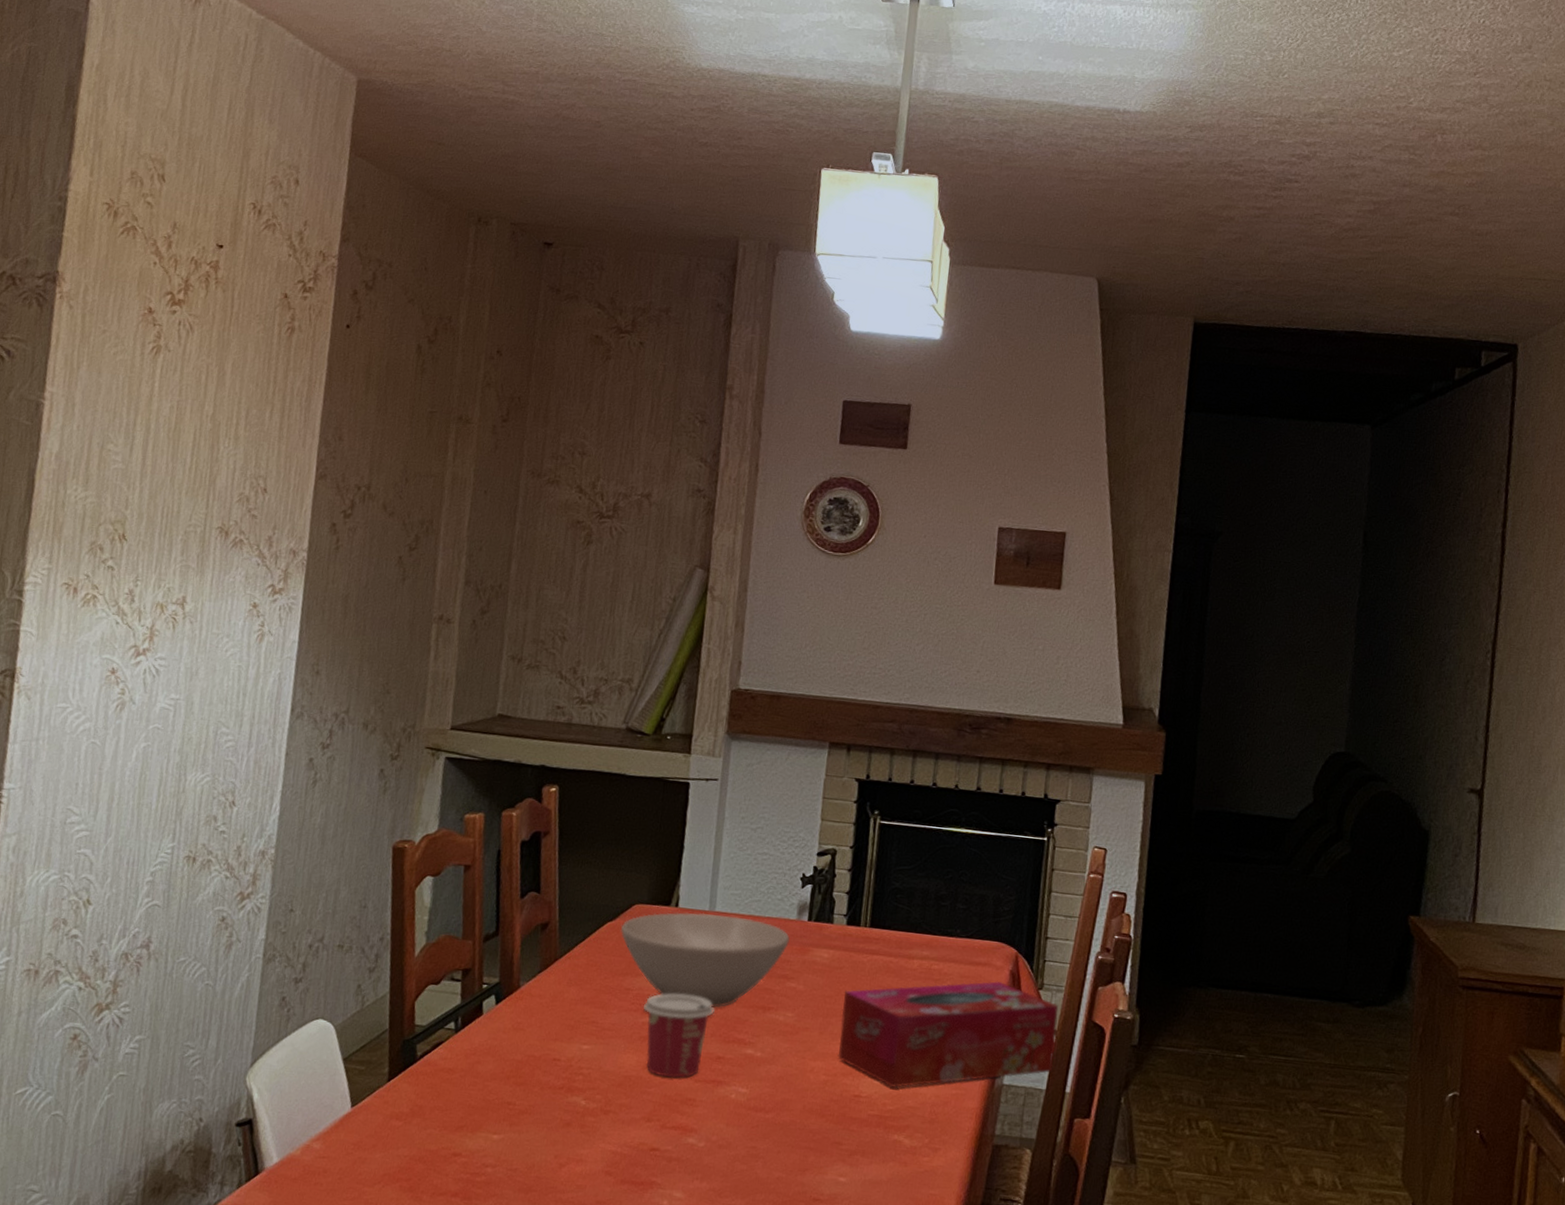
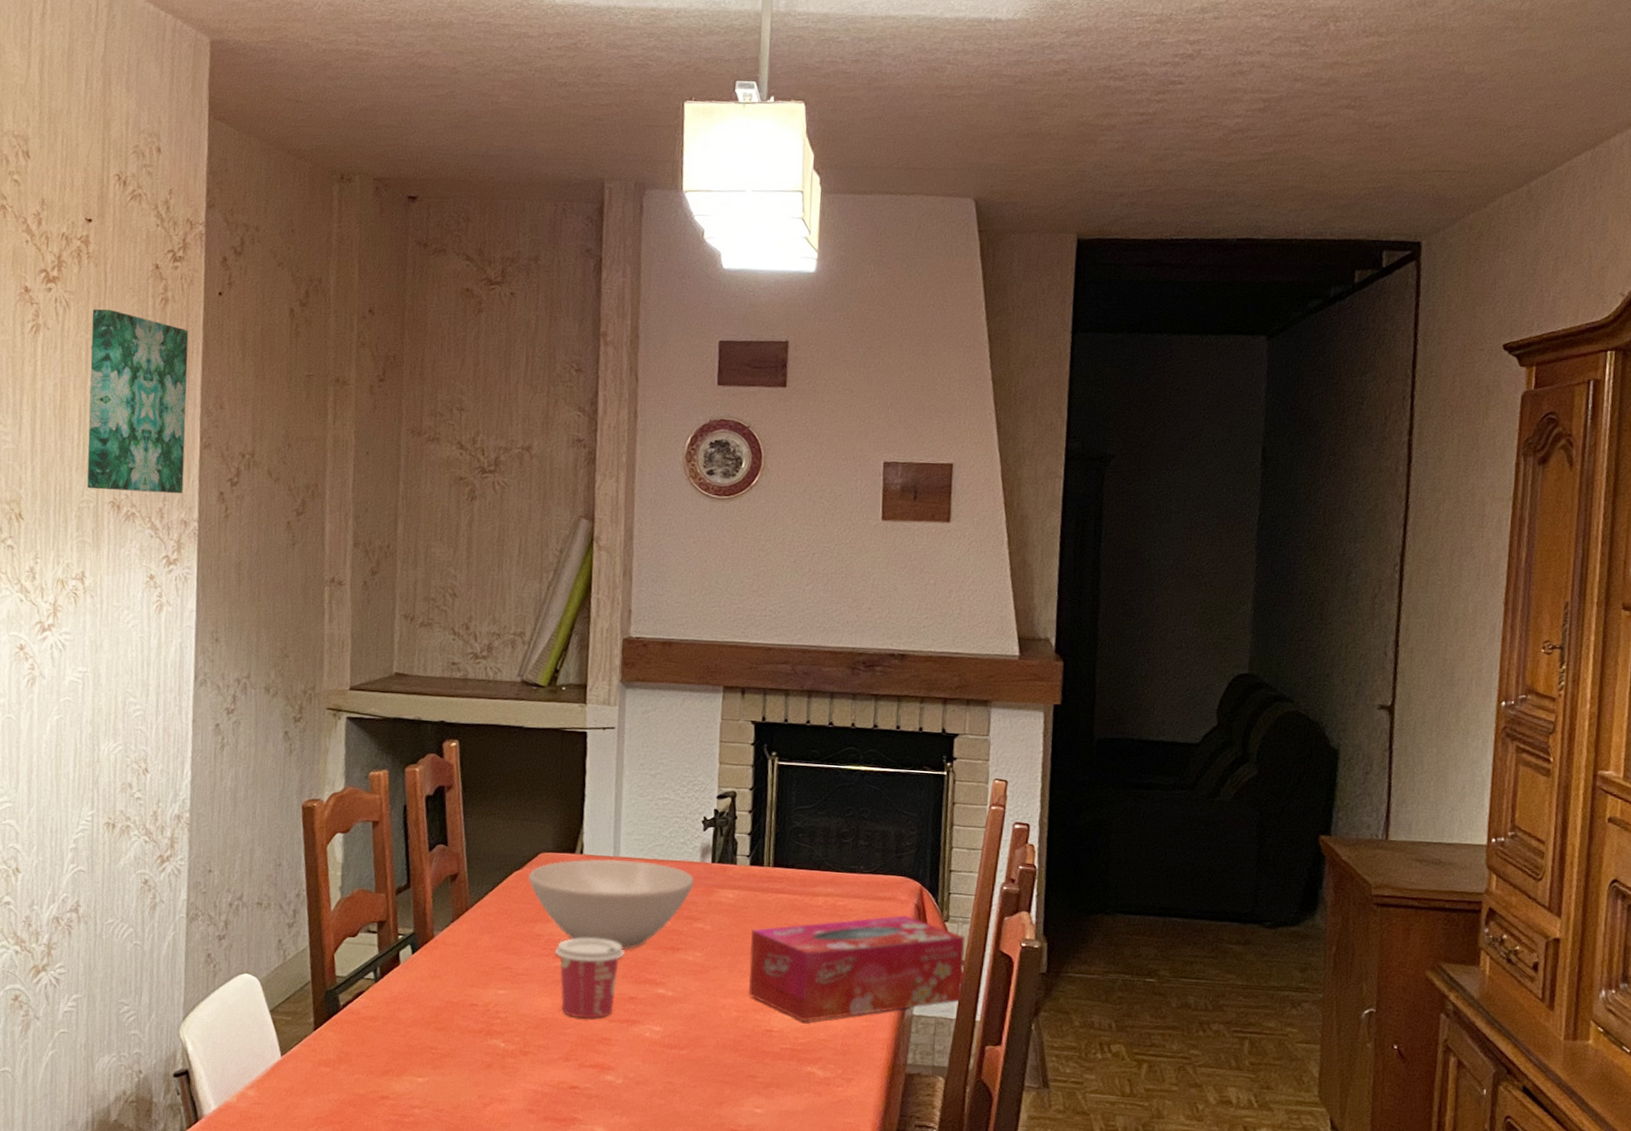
wall art: none [195,334,313,523] -> present [87,309,189,494]

